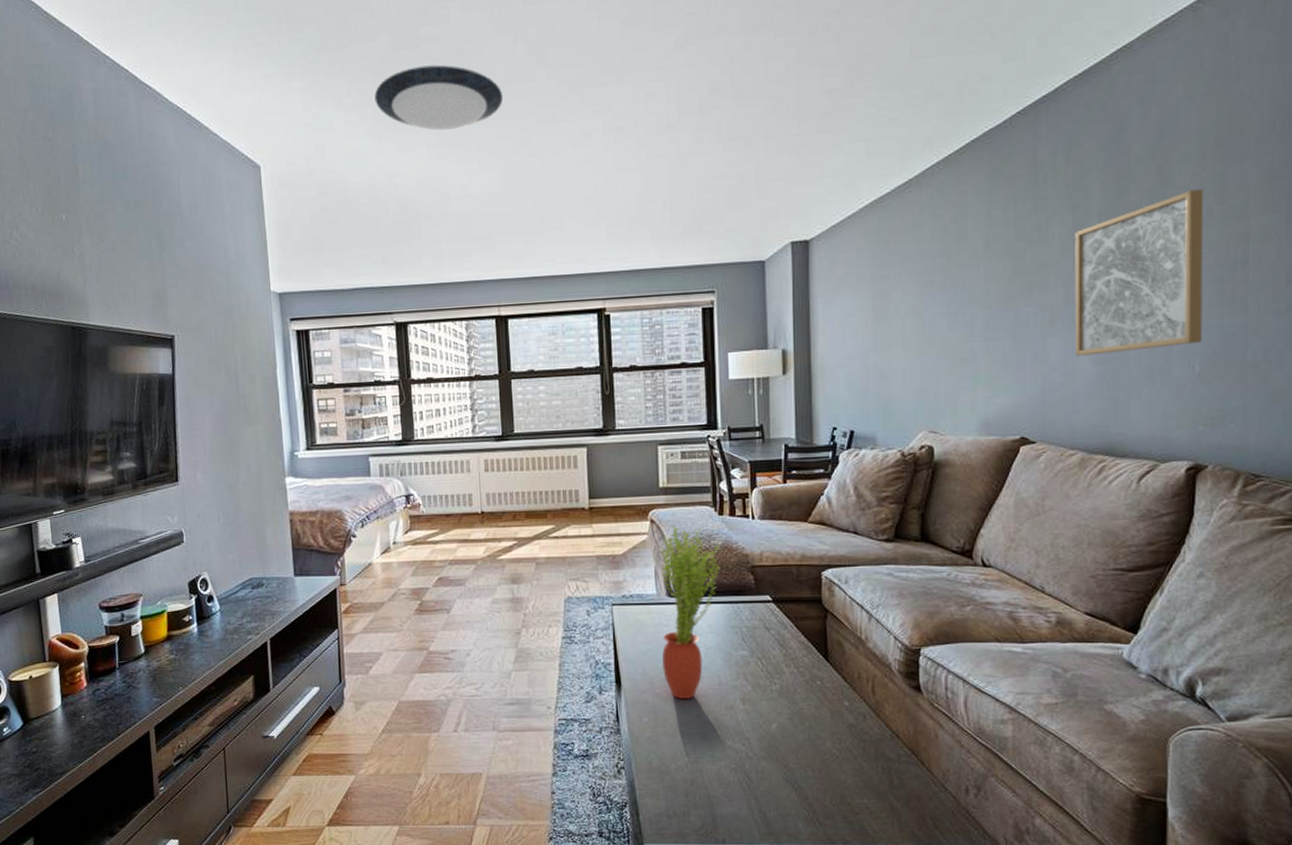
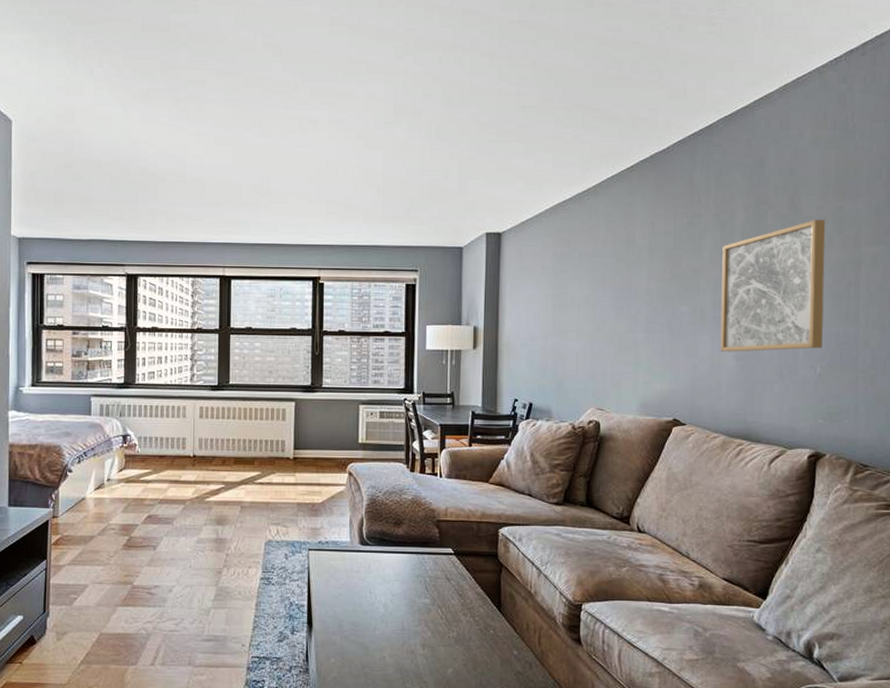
ceiling light: present [374,64,504,131] -> none [124,47,242,106]
potted plant: present [660,526,720,700] -> none [352,479,410,643]

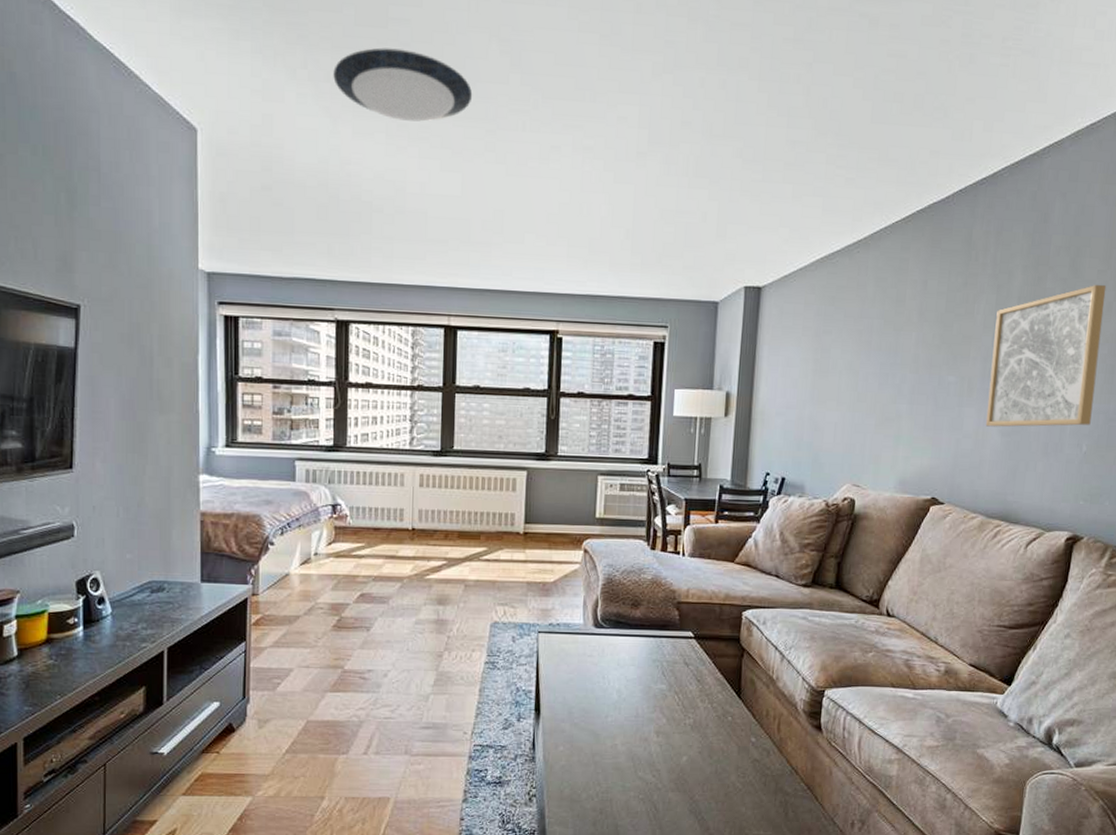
ceiling light: none [124,47,242,106] -> present [333,47,473,122]

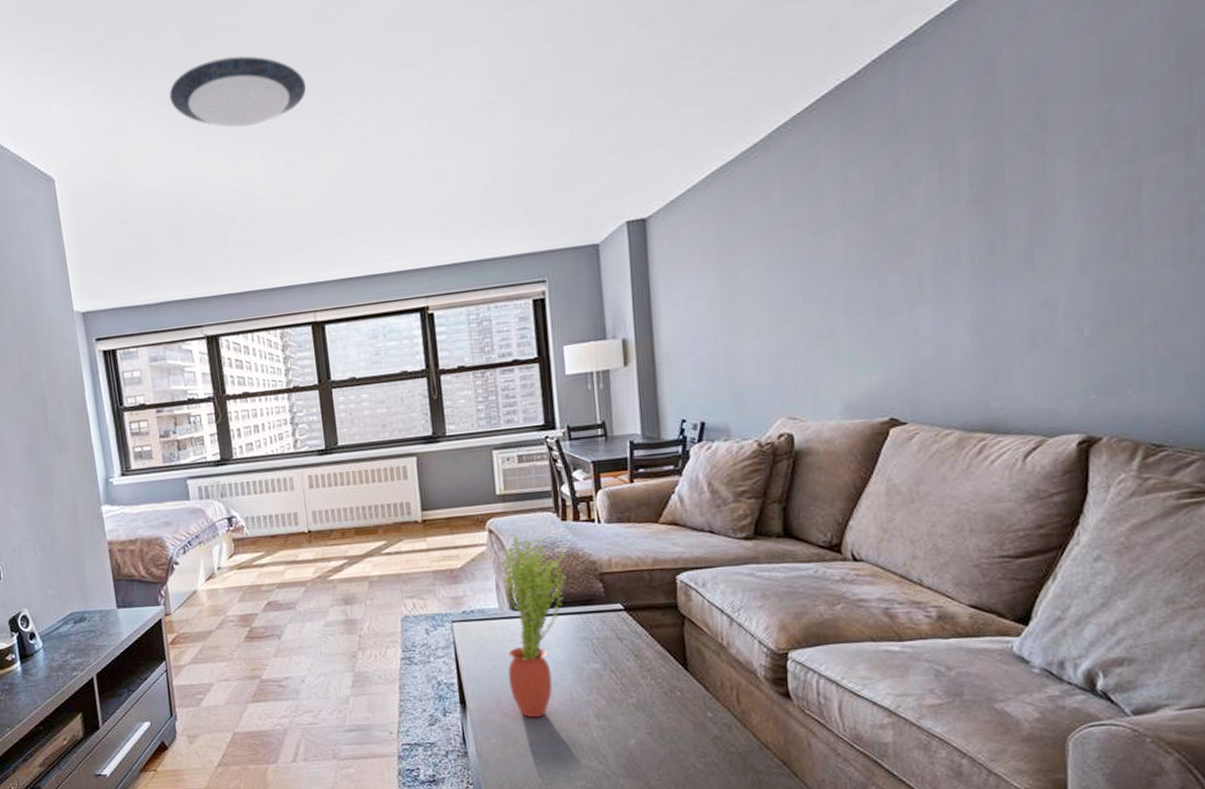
potted plant: none [583,557,649,730] -> present [500,535,566,718]
wall art: present [985,284,1107,427] -> none [943,131,1091,326]

